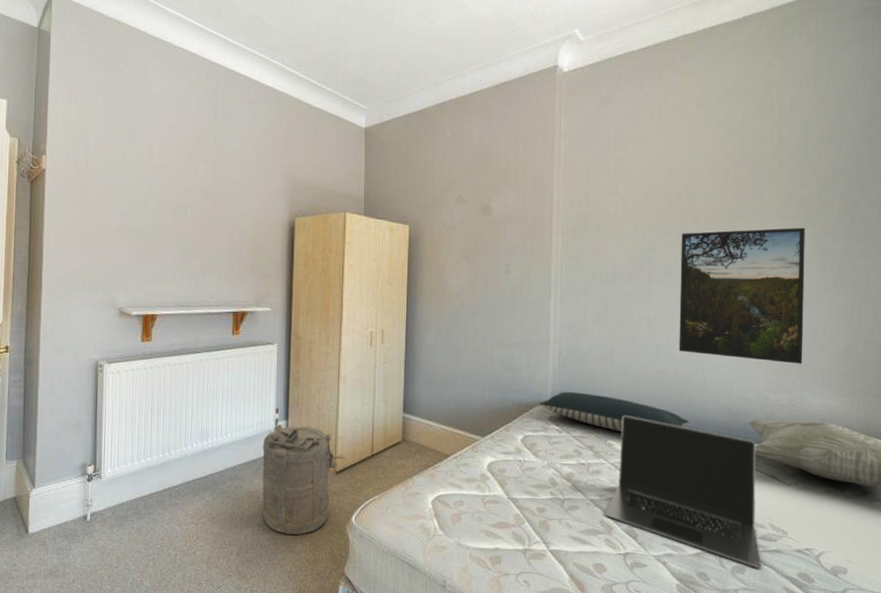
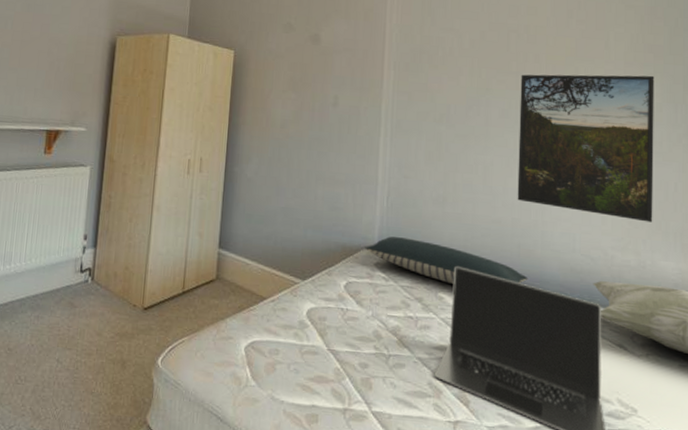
laundry hamper: present [262,424,344,535] -> none [62,252,153,375]

